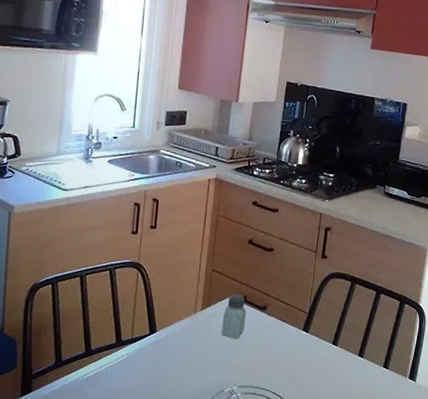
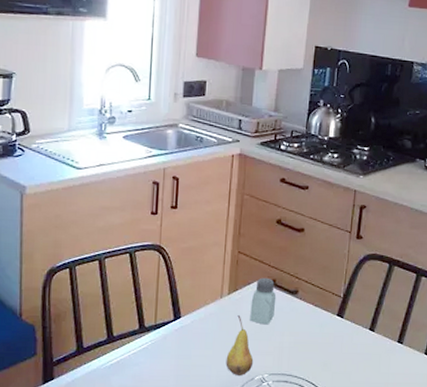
fruit: none [197,330,224,388] -> present [226,315,254,375]

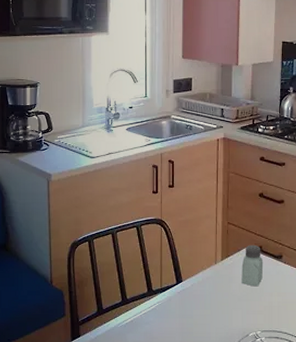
fruit: present [226,315,254,375] -> none [223,279,247,332]

